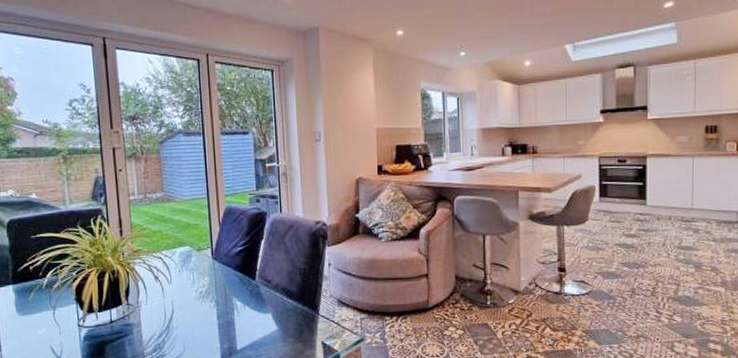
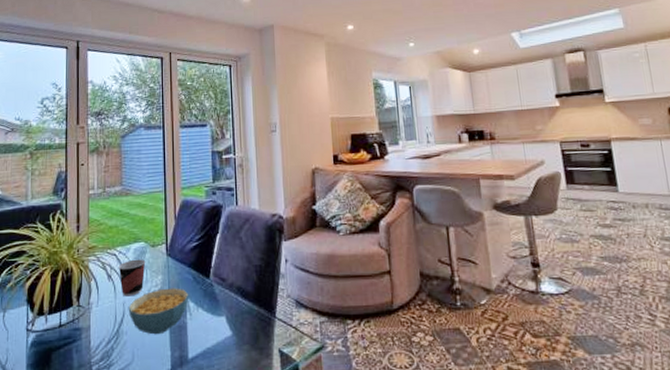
cup: none [164,262,192,296] -> present [118,259,146,297]
cereal bowl: none [177,288,236,330] -> present [128,287,189,335]

